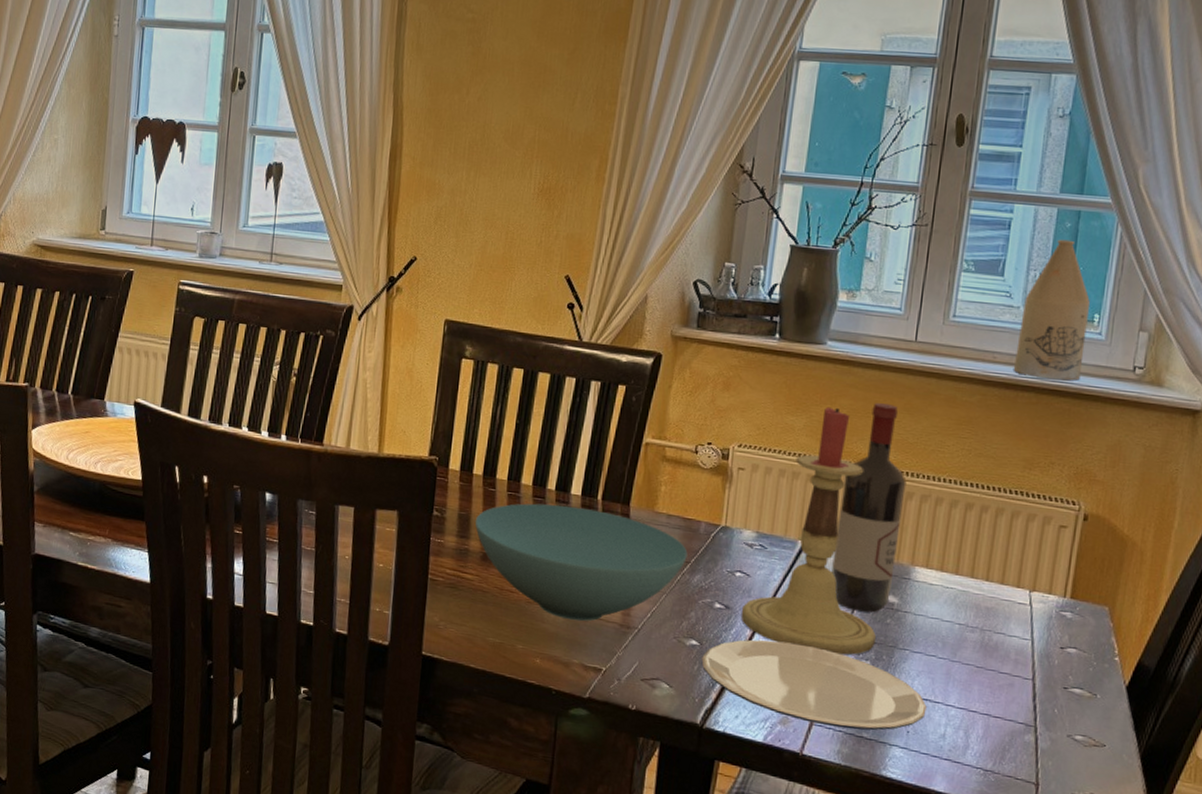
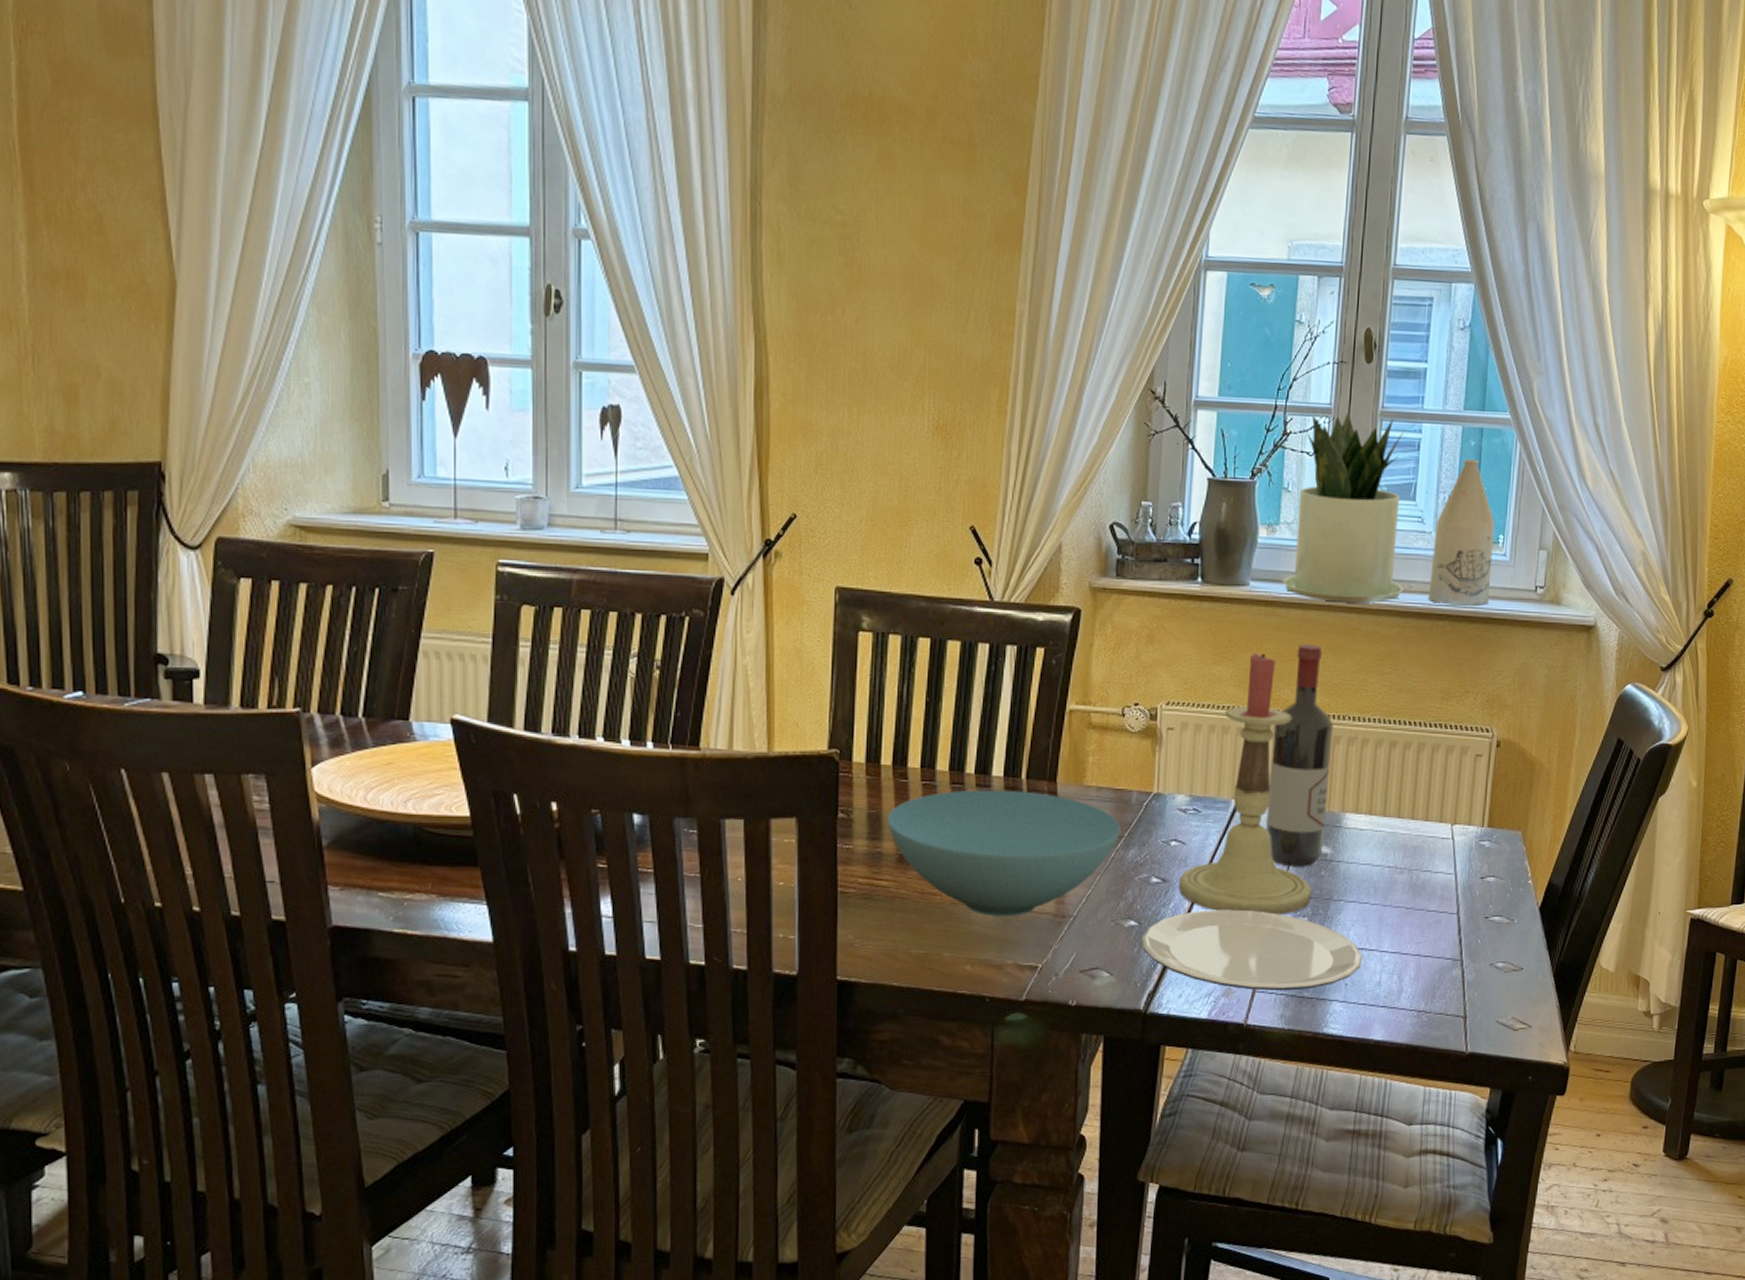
planter: none [861,192,996,370] -> present [1283,414,1405,604]

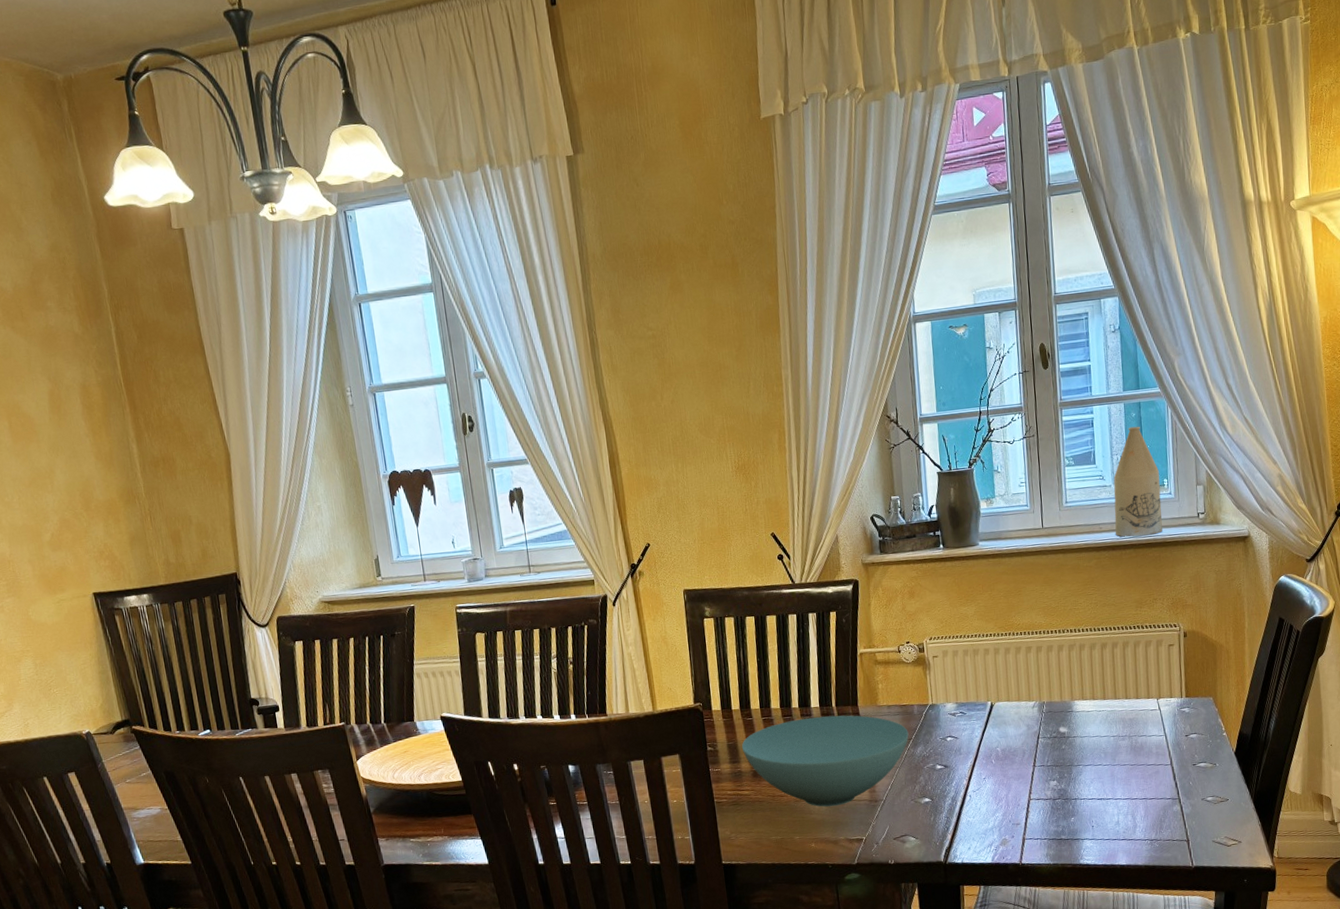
plate: present [1141,909,1363,991] -> none [935,780,1103,839]
candlestick: present [1178,652,1311,915] -> none [956,592,1057,784]
wine bottle: present [1266,644,1334,867] -> none [1011,581,1061,746]
planter: present [1283,414,1405,604] -> none [1003,406,1096,549]

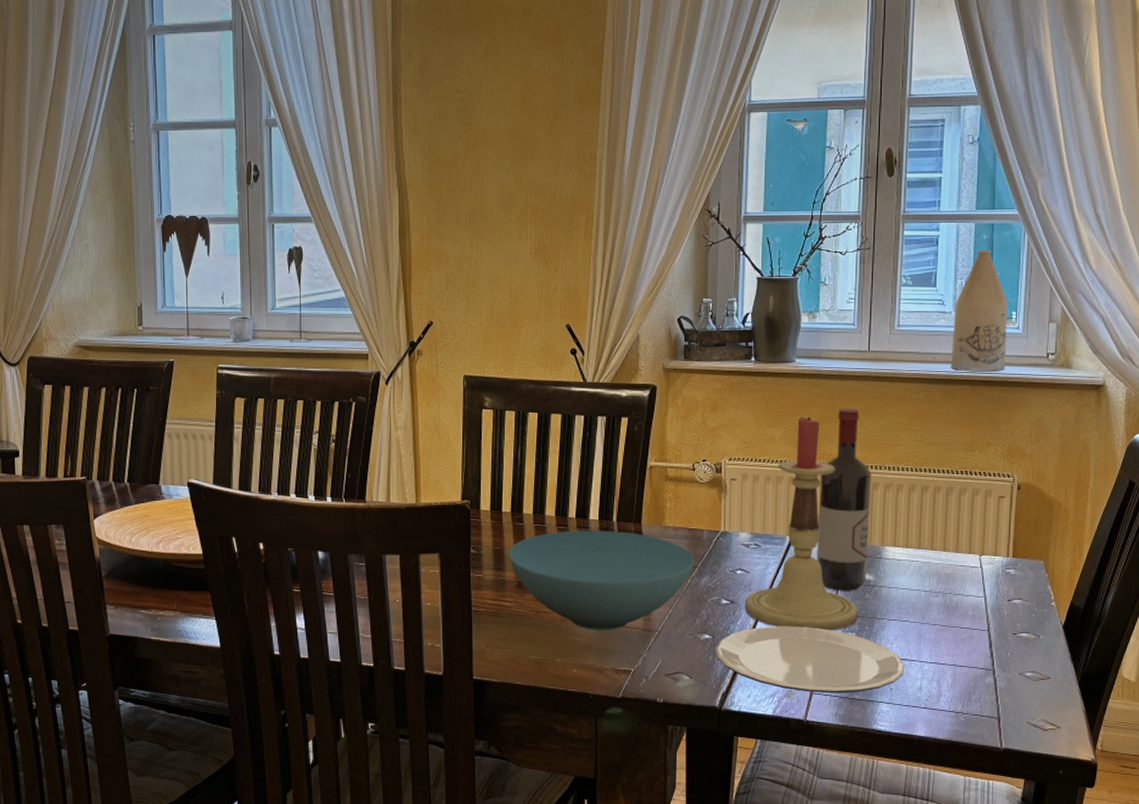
plate: none [935,780,1103,839] -> present [715,626,905,693]
candlestick: none [956,592,1057,784] -> present [744,416,858,630]
wine bottle: none [1011,581,1061,746] -> present [817,408,872,591]

